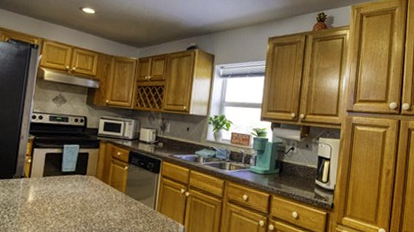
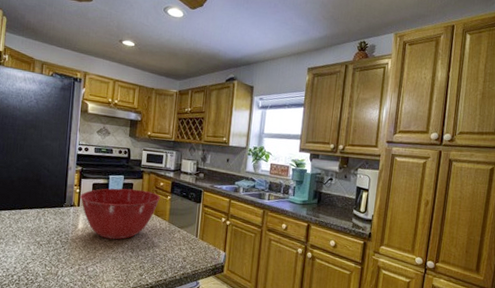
mixing bowl: none [31,158,117,213] -> present [79,188,160,240]

